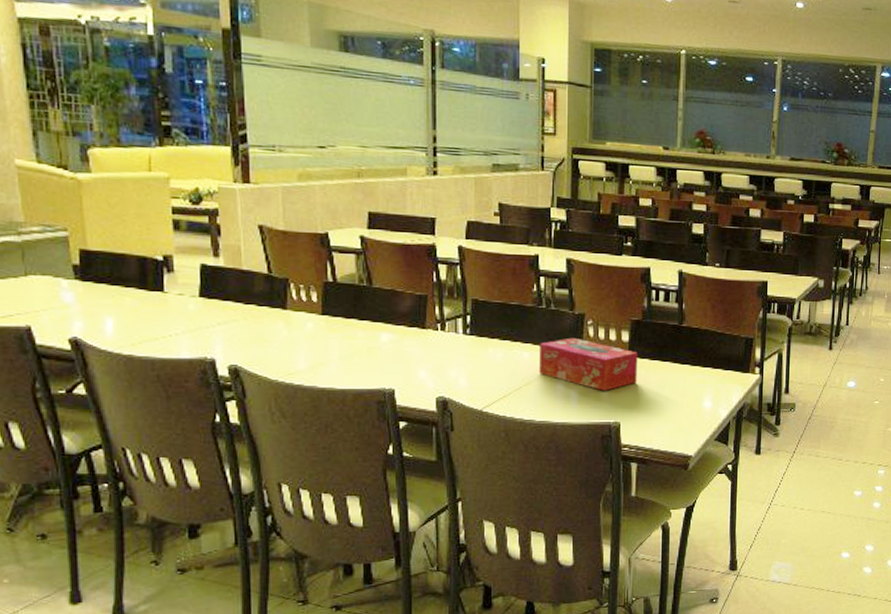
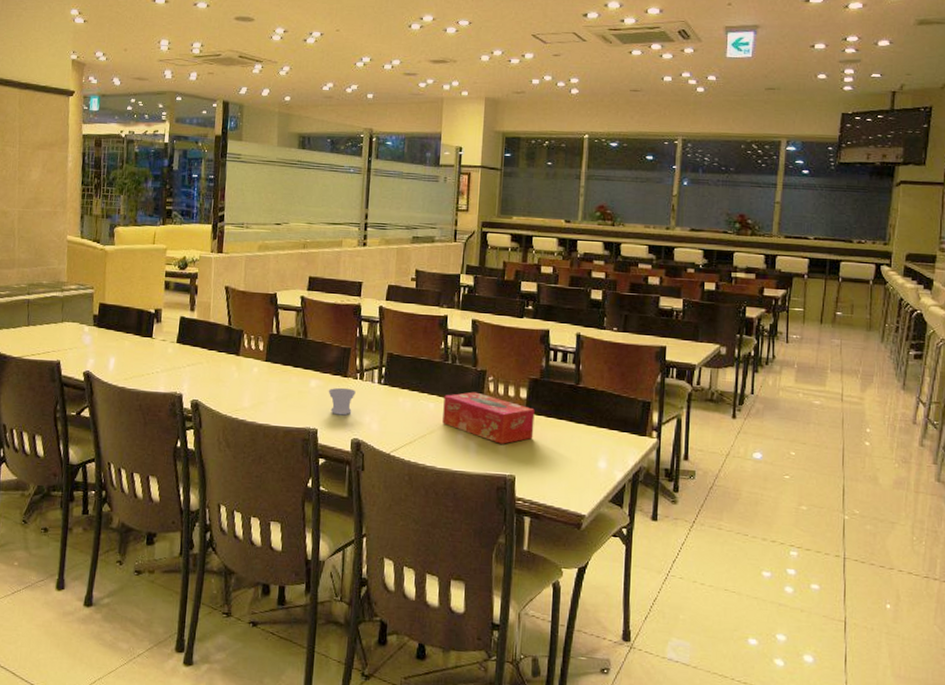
cup: none [404,340,437,372] -> present [328,387,356,415]

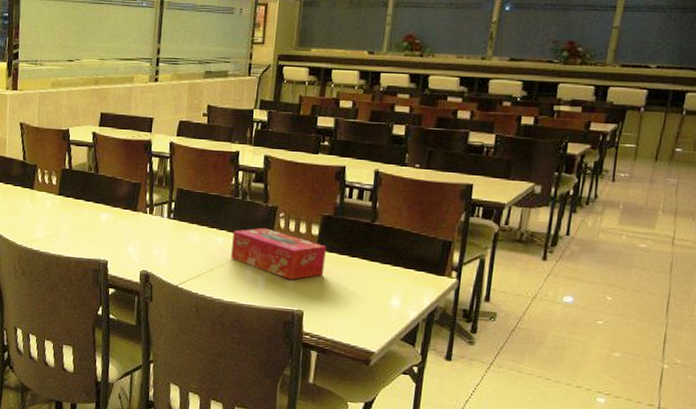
cup: present [328,387,356,415] -> none [118,221,145,248]

